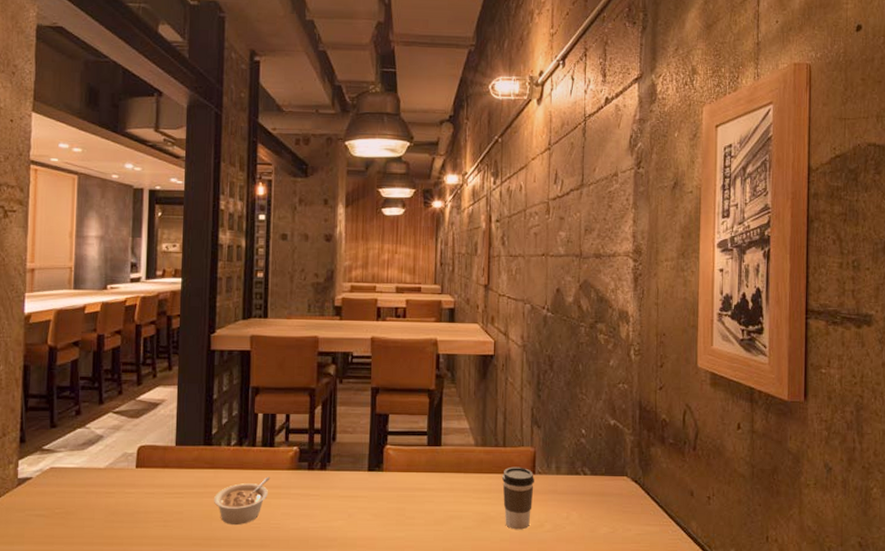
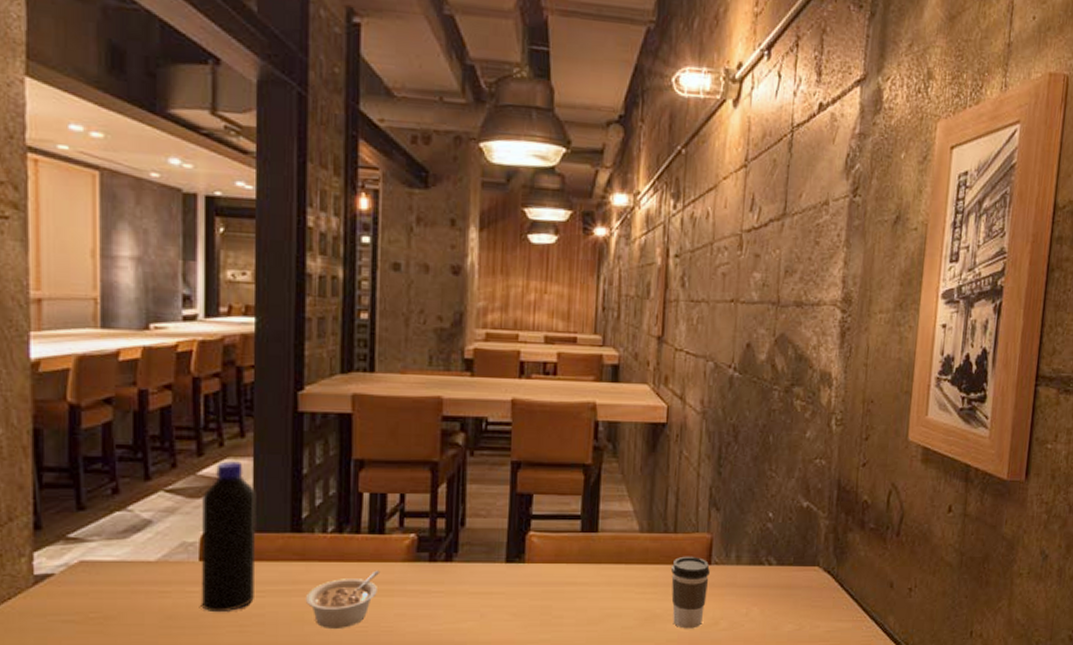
bottle: none [136,389,179,510] -> present [201,461,257,613]

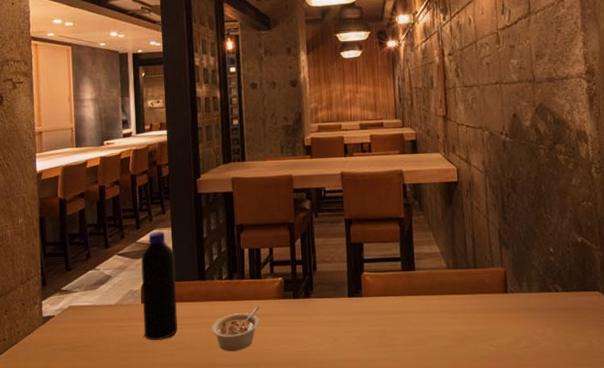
coffee cup: present [670,556,710,629] -> none [475,286,508,347]

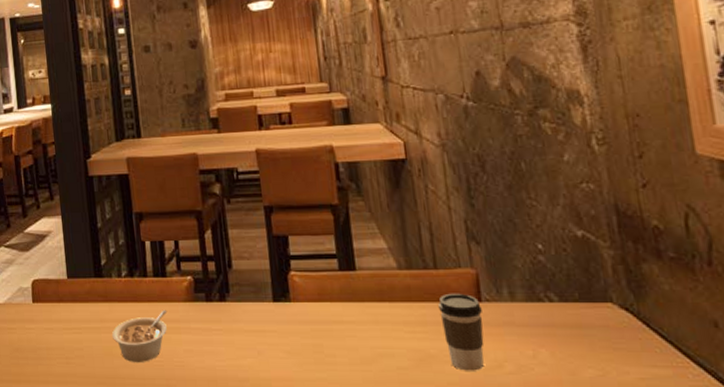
bottle: present [141,231,178,341] -> none [30,220,74,347]
coffee cup: none [475,286,508,347] -> present [437,293,484,371]

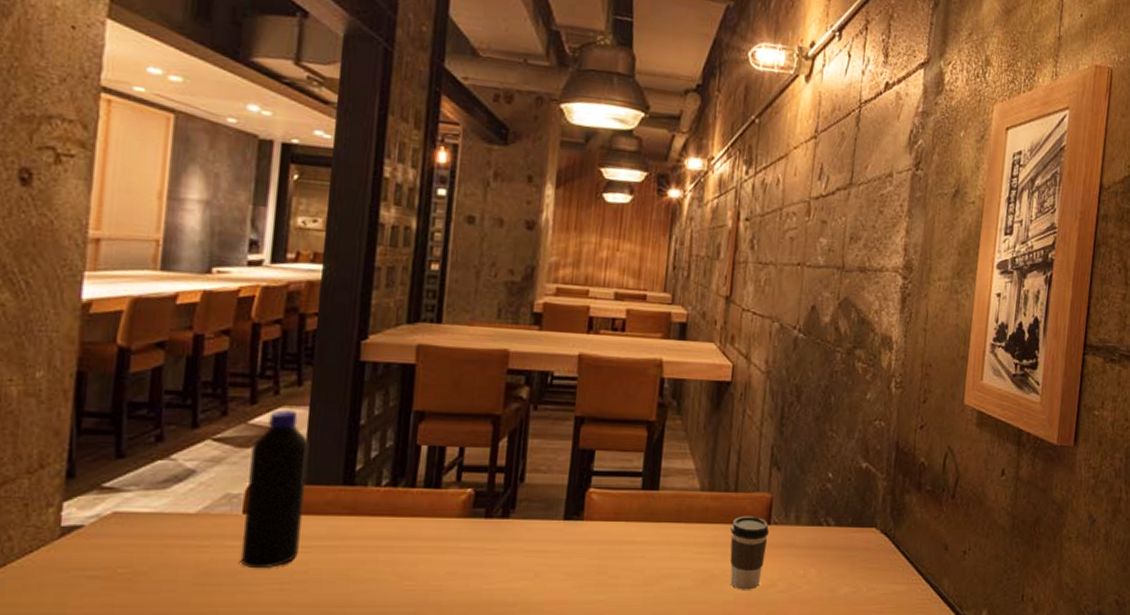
bottle: none [30,220,74,347] -> present [240,410,310,569]
legume: present [111,309,168,362] -> none [352,526,434,587]

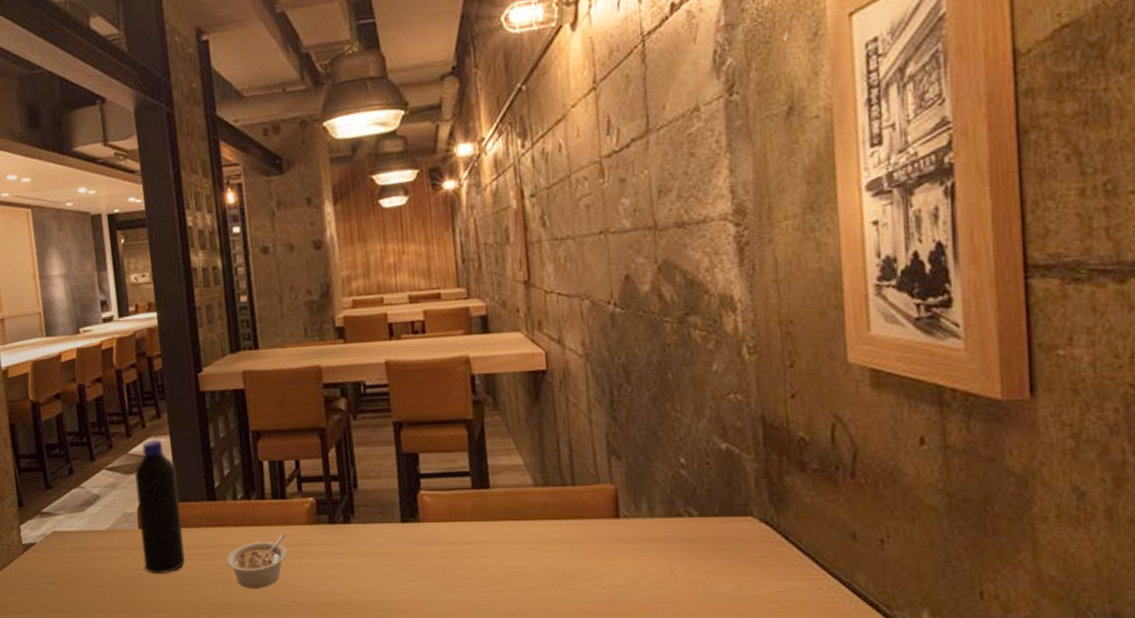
legume: none [352,526,434,587] -> present [226,533,287,588]
coffee cup: present [729,515,769,590] -> none [574,509,620,589]

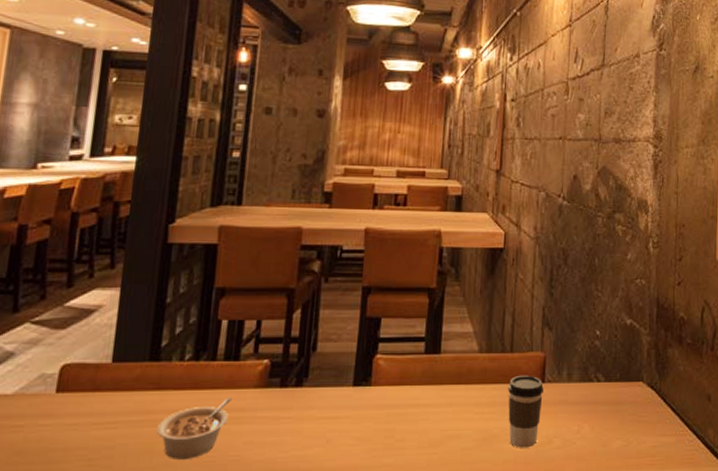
bottle: present [135,440,185,575] -> none [52,292,120,447]
coffee cup: none [574,509,620,589] -> present [507,375,544,448]

